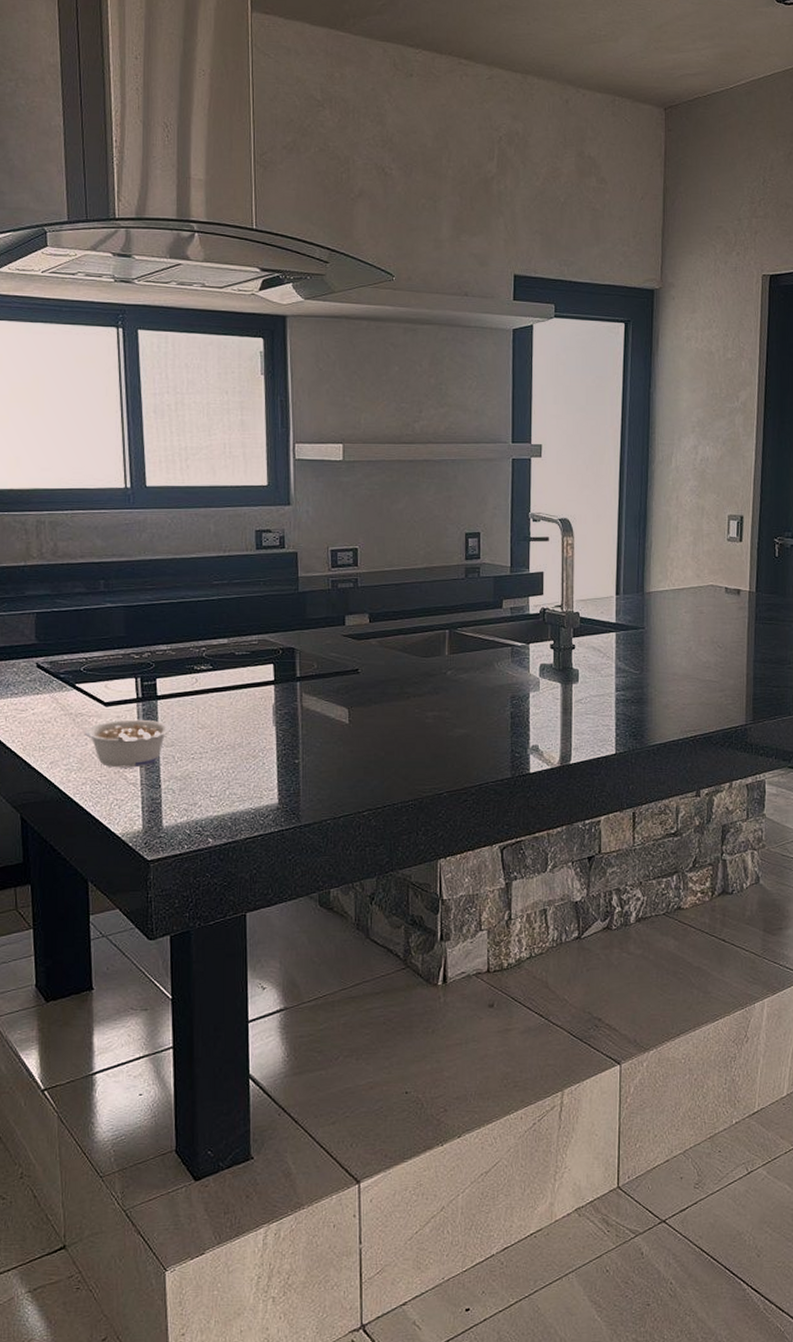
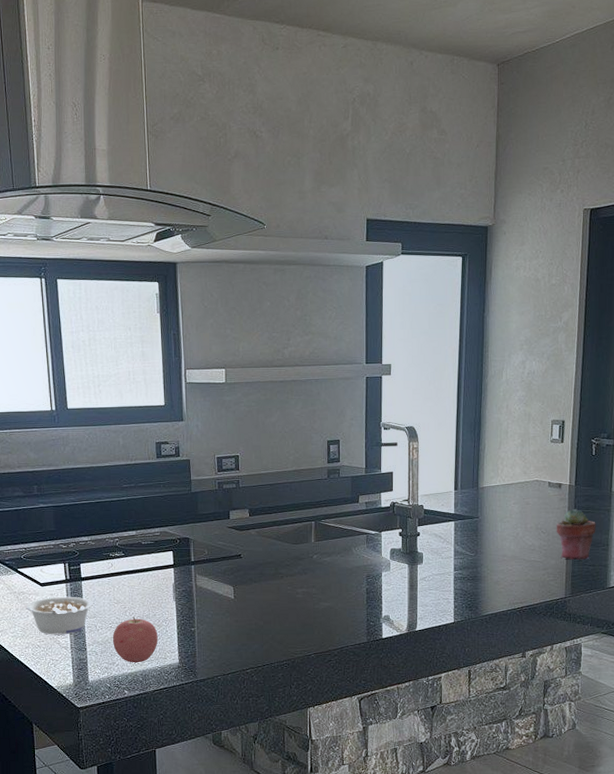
apple: none [194,745,252,804] -> present [112,616,158,663]
potted succulent: none [734,619,781,680] -> present [556,508,596,560]

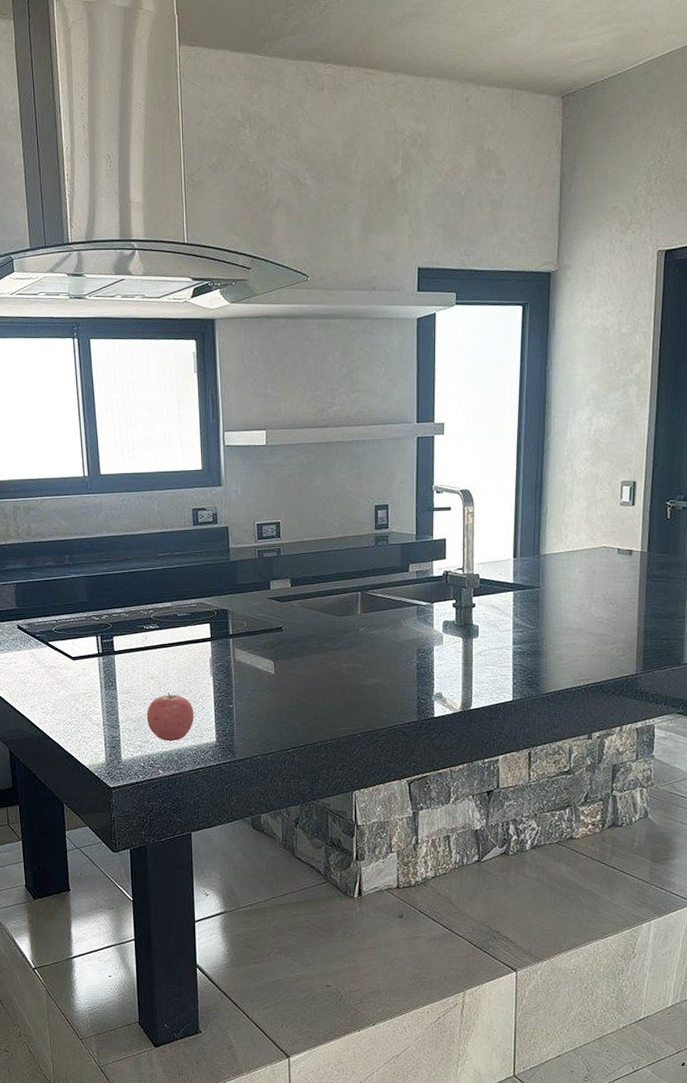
legume: present [26,596,93,635] -> none [57,671,126,711]
potted succulent: present [556,508,596,560] -> none [626,577,671,633]

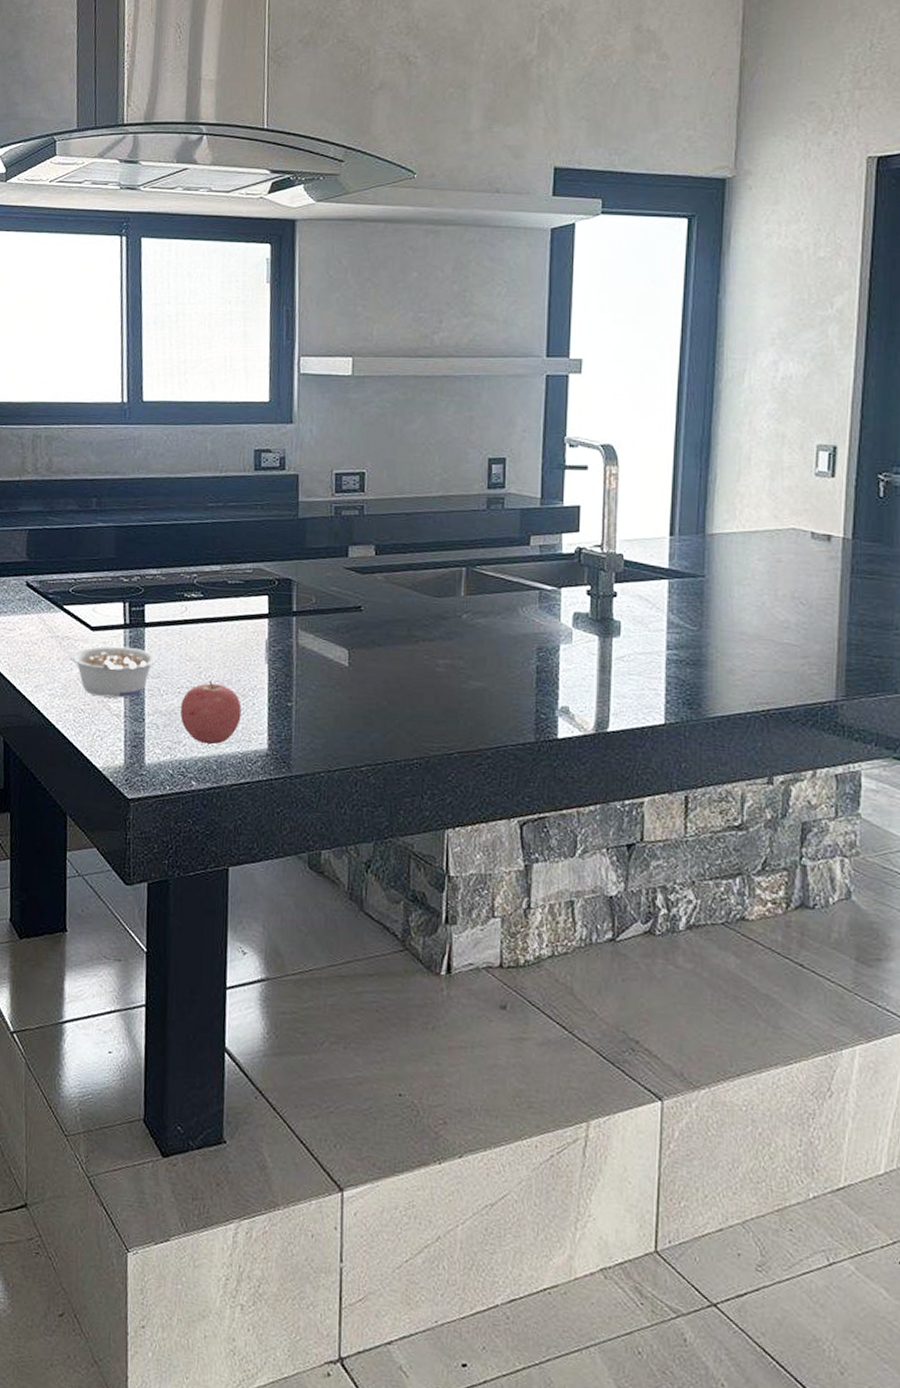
legume: none [57,671,126,711] -> present [70,645,158,698]

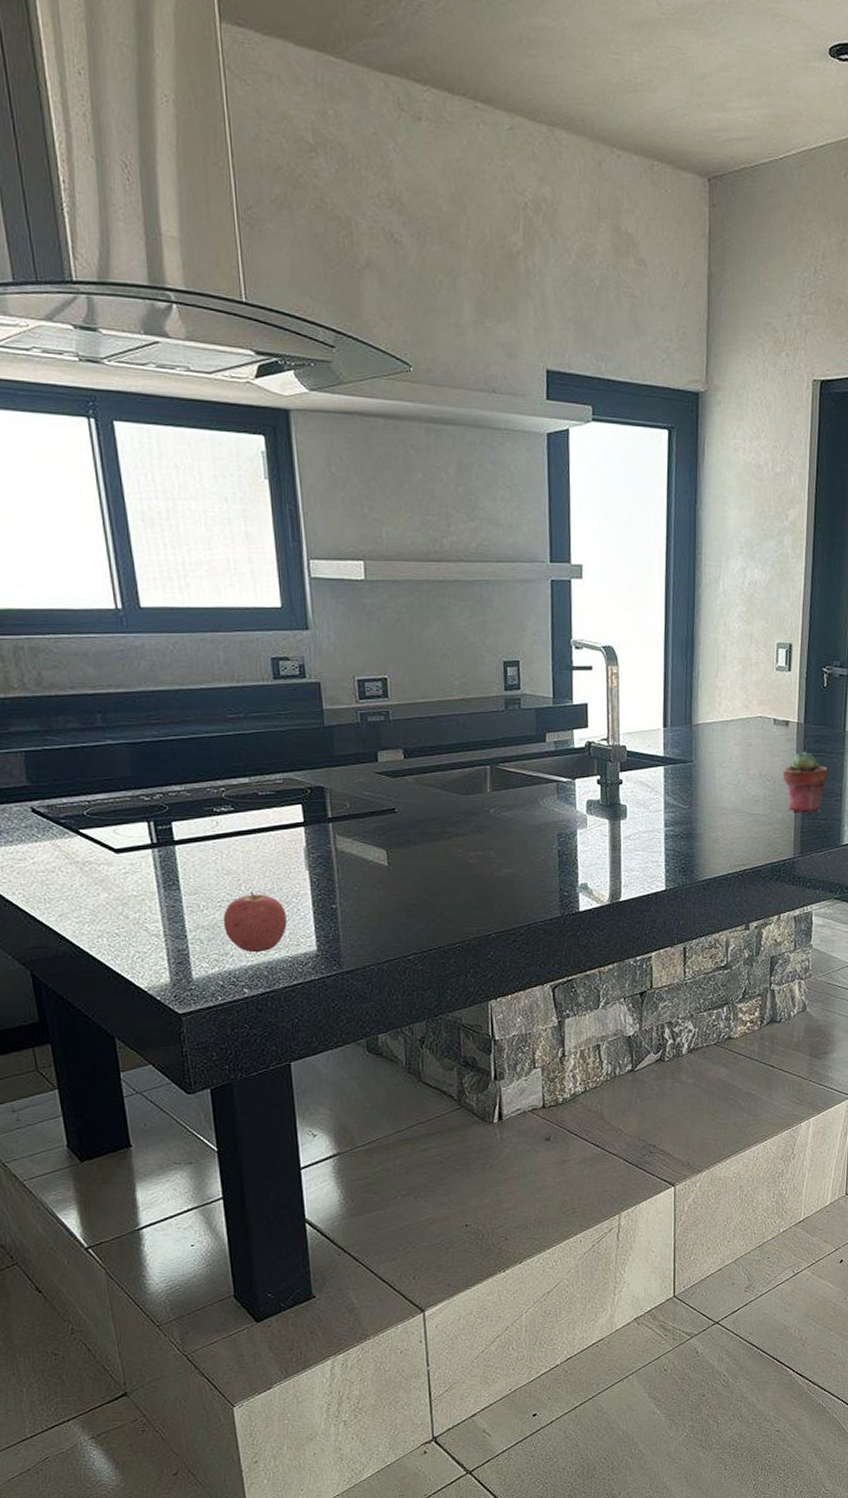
legume: present [70,645,158,698] -> none [95,866,193,919]
potted succulent: none [822,572,885,648] -> present [783,751,828,813]

